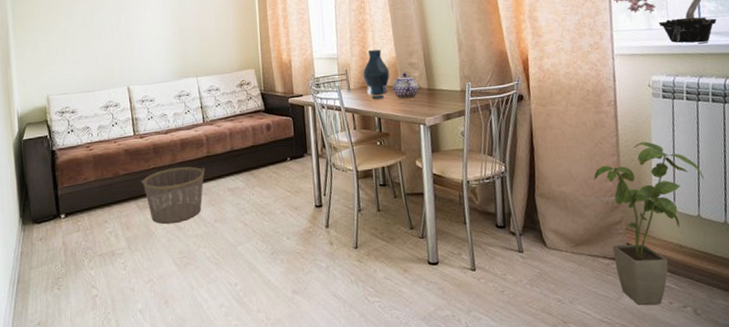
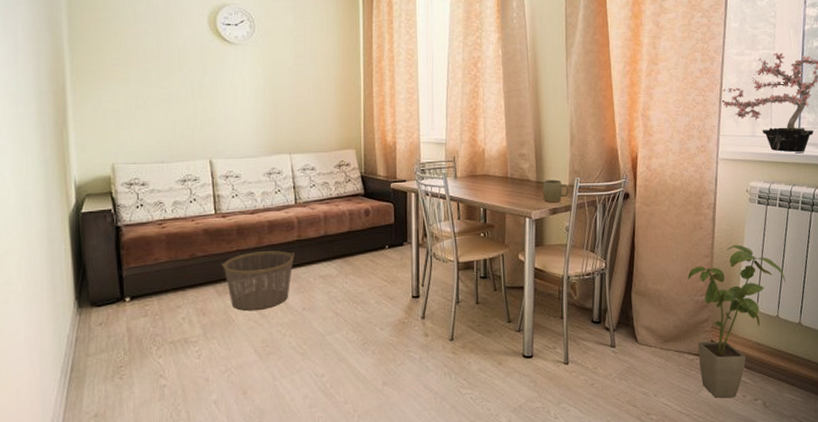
vase: present [362,49,390,100] -> none [471,138,499,190]
teapot: present [392,72,419,100] -> none [501,163,528,191]
mug: none [434,86,462,109] -> present [542,180,569,203]

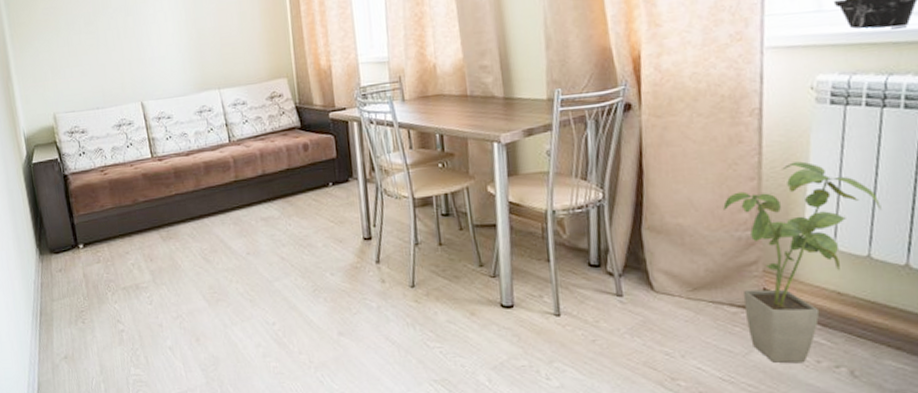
basket: present [221,251,295,311] -> none [162,193,234,256]
mug: present [542,180,569,203] -> none [512,93,548,122]

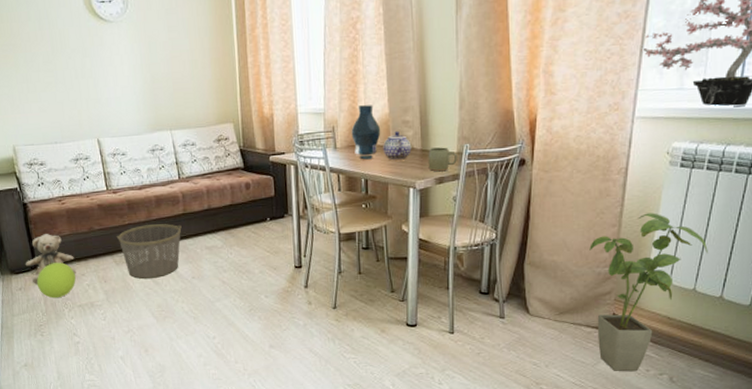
teddy bear: none [65,208,120,265] -> present [25,234,76,285]
ball: none [77,239,120,280] -> present [36,262,76,299]
basket: none [162,193,234,256] -> present [116,224,182,279]
vase: none [420,49,456,113] -> present [351,105,381,160]
teapot: none [458,77,493,112] -> present [383,130,412,161]
mug: none [512,93,548,122] -> present [428,147,457,172]

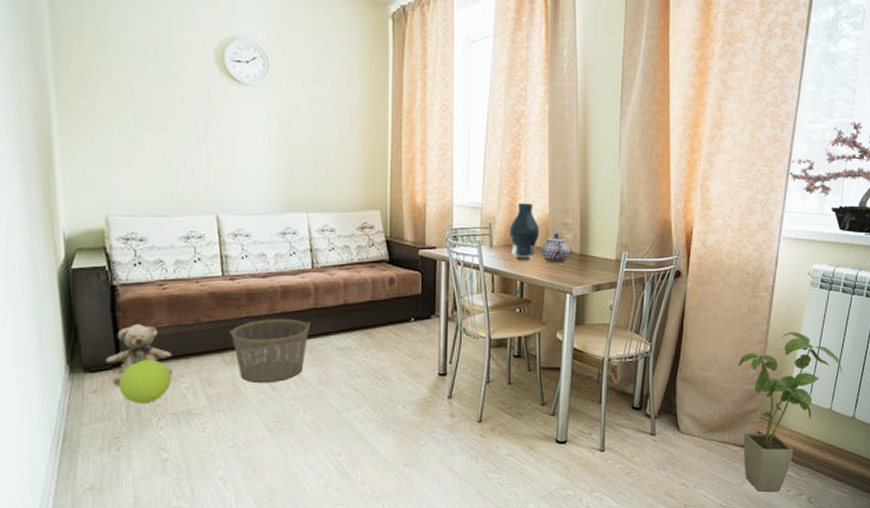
mug: present [428,147,457,172] -> none [586,253,615,279]

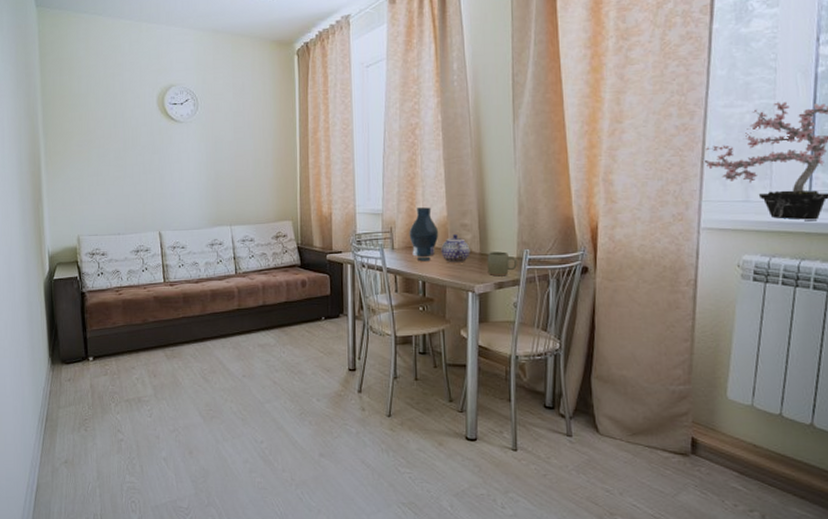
teddy bear: present [105,324,173,386] -> none [77,324,126,376]
ball: present [118,360,171,404] -> none [86,354,125,391]
basket: present [229,319,311,382] -> none [169,319,235,375]
mug: none [586,253,615,279] -> present [487,251,517,277]
house plant: present [738,331,843,492] -> none [661,328,792,505]

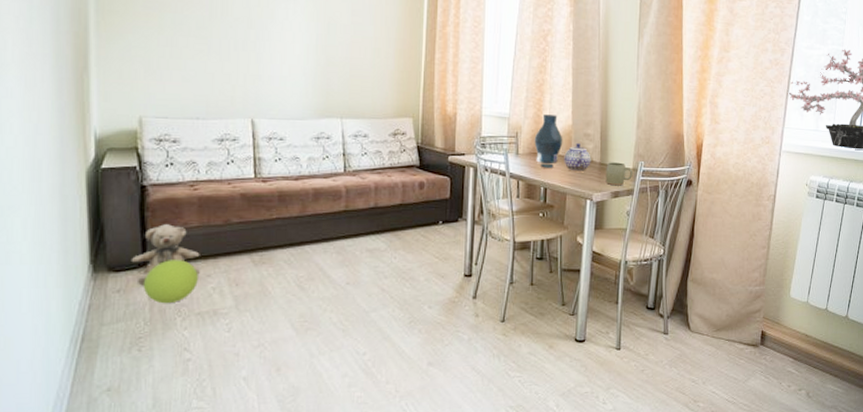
teddy bear: none [77,324,126,376] -> present [131,224,200,286]
ball: none [86,354,125,391] -> present [143,260,198,304]

